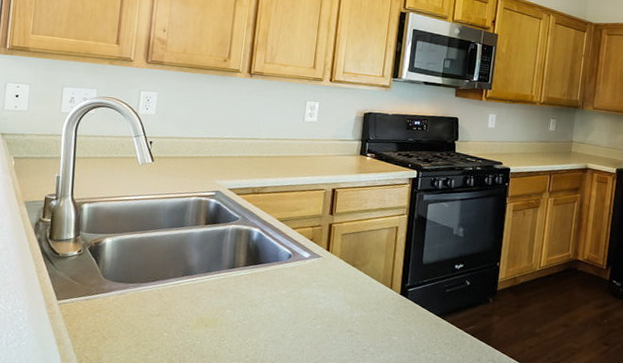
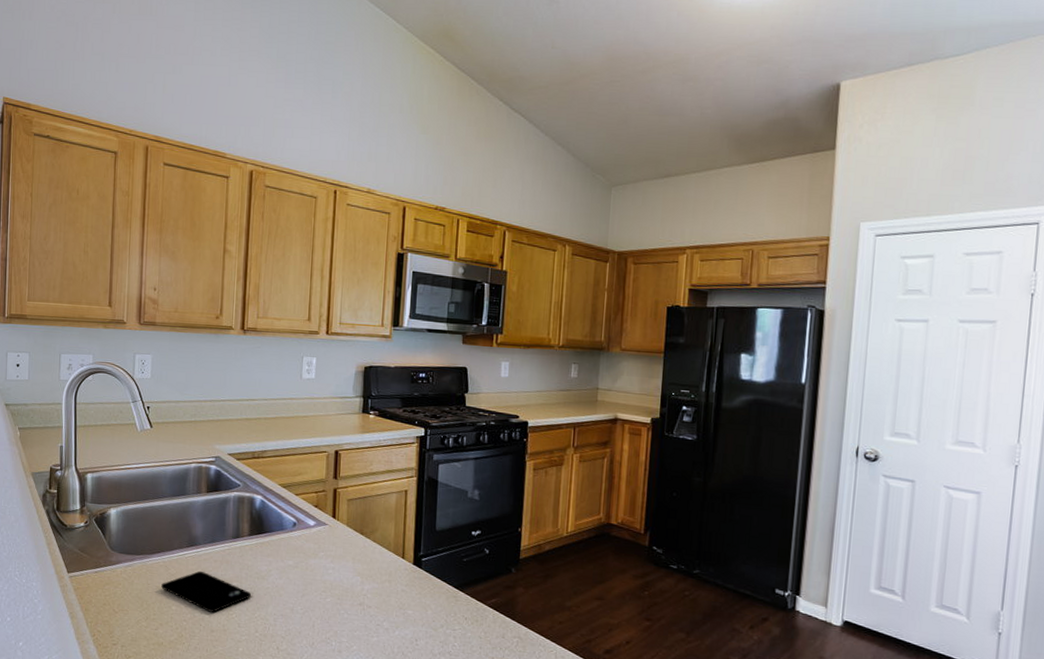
smartphone: none [154,299,244,339] -> present [161,570,252,612]

